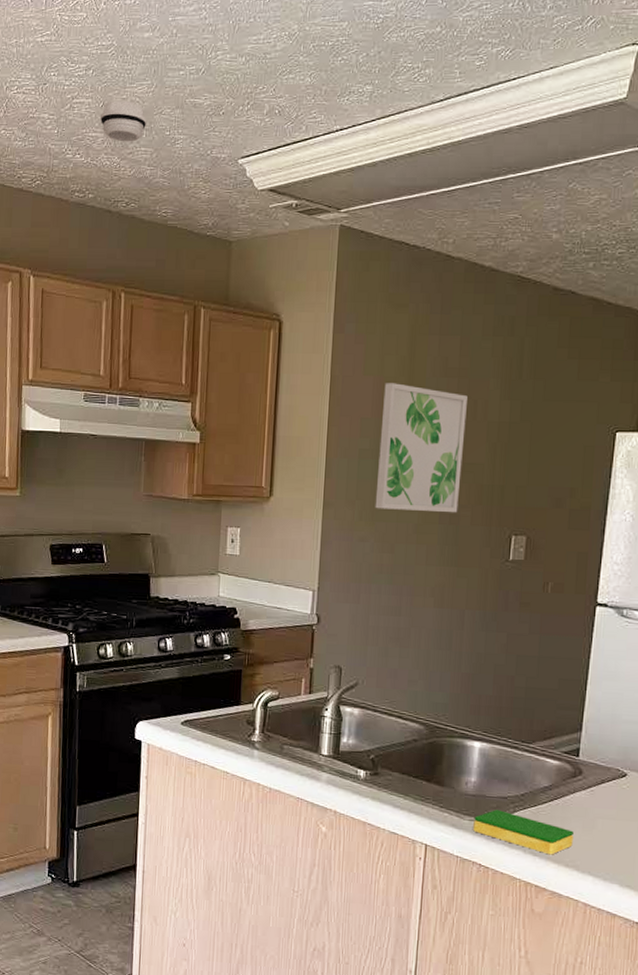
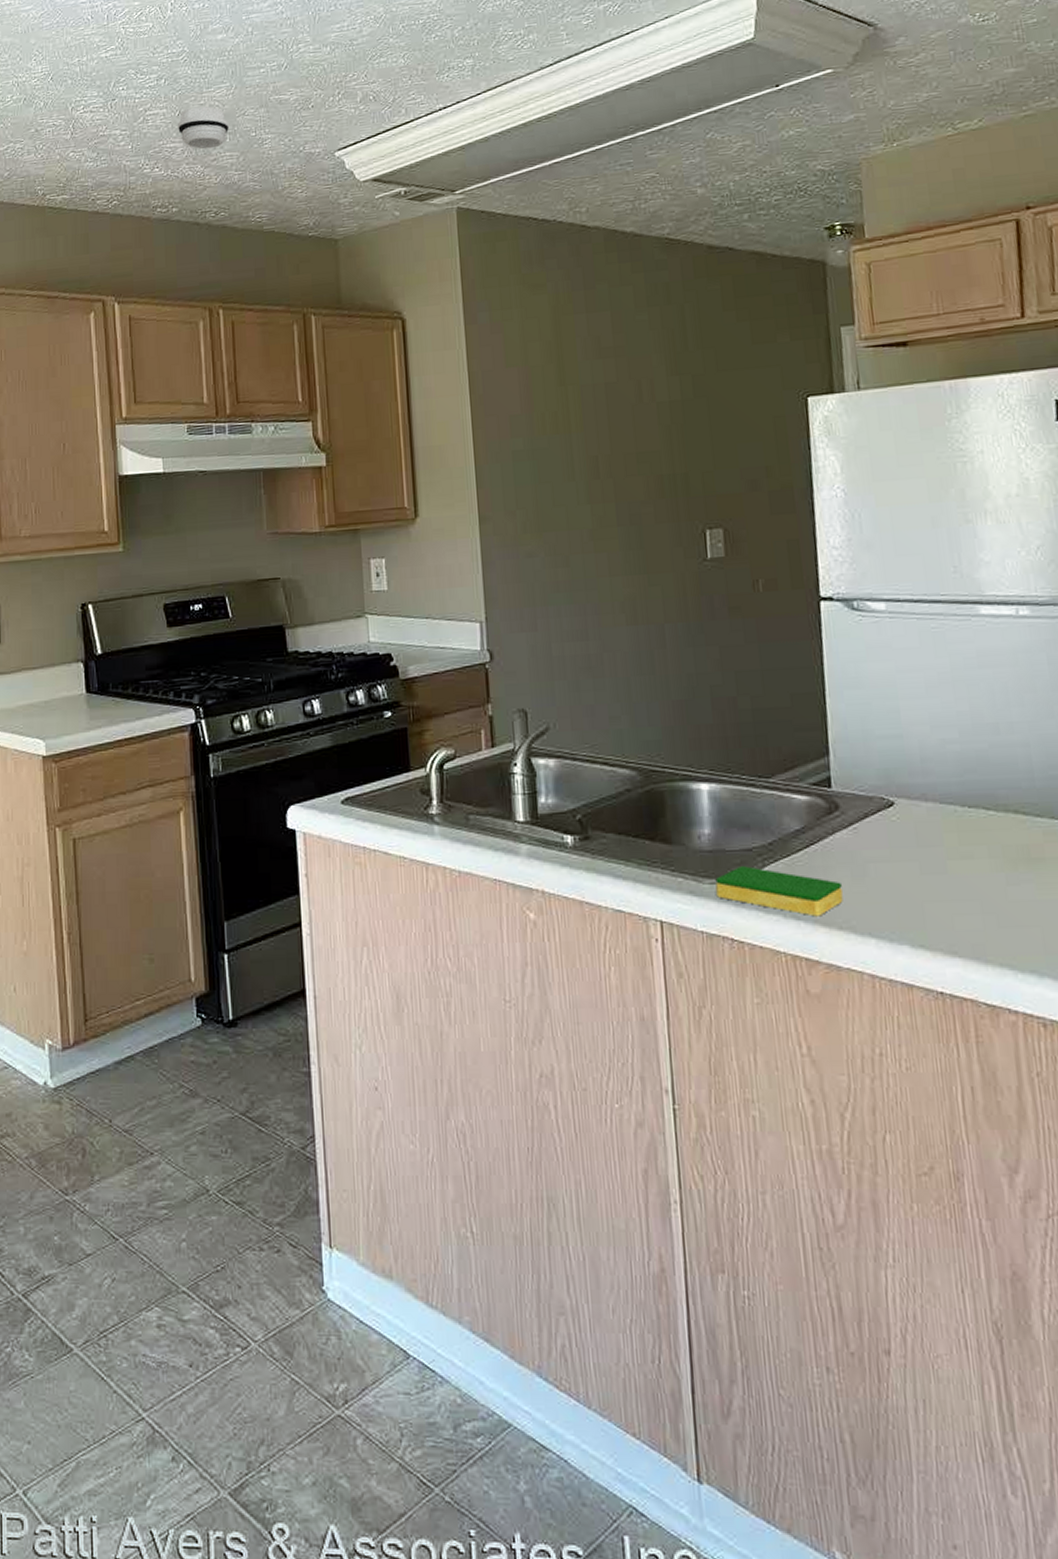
wall art: present [375,383,467,513] -> none [531,371,638,517]

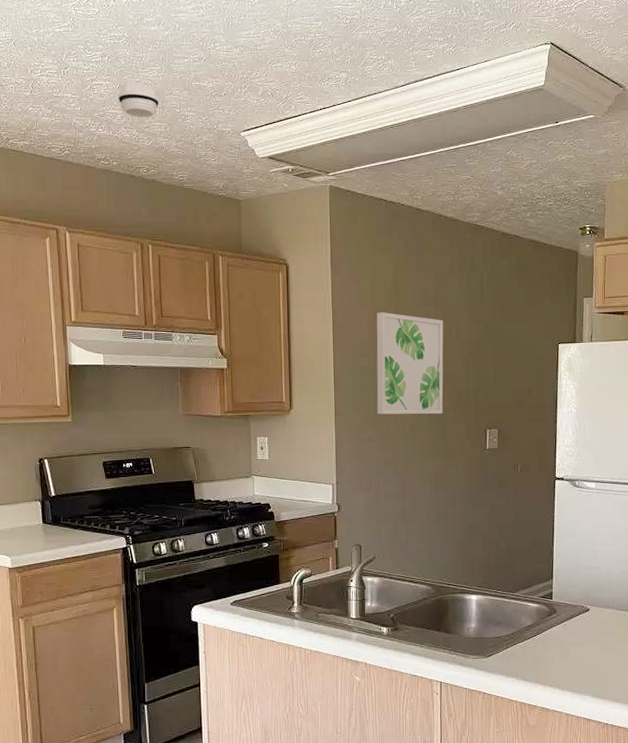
wall art: none [531,371,638,517] -> present [376,312,444,415]
dish sponge: present [715,866,843,917] -> none [476,648,554,679]

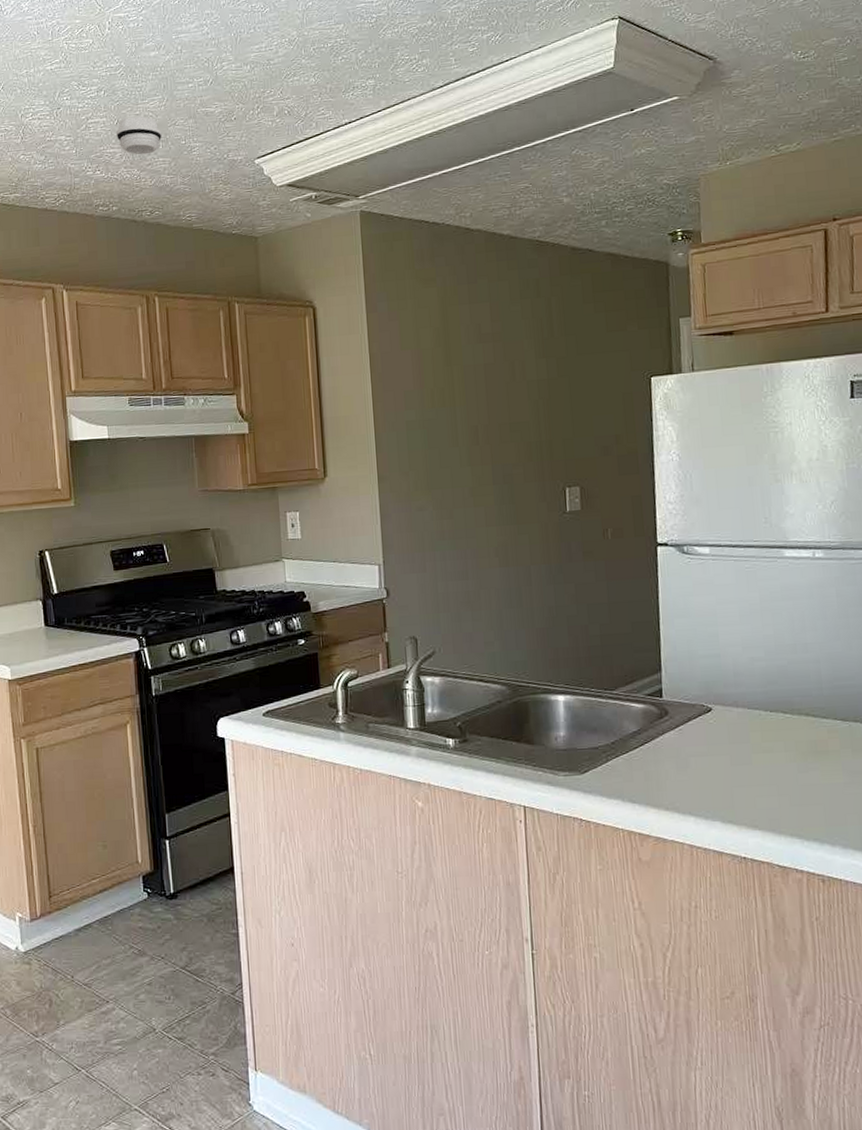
wall art: present [376,312,444,415] -> none [423,354,510,477]

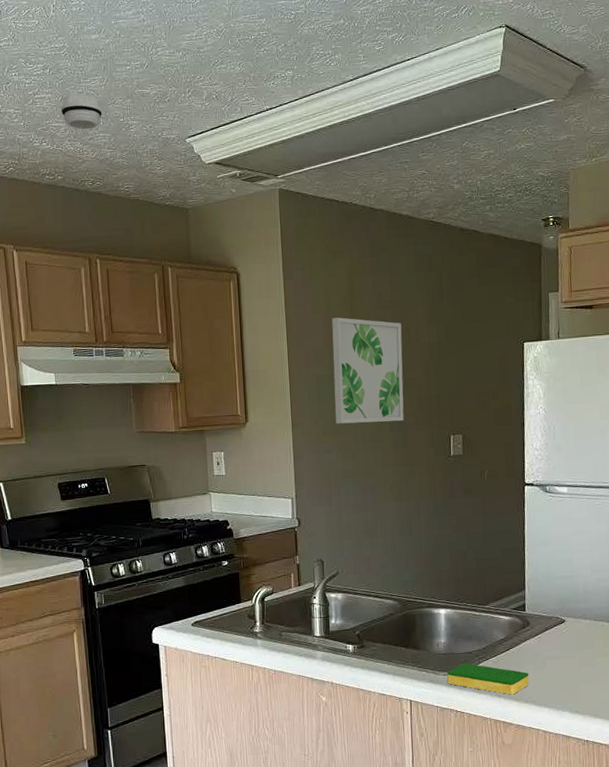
wall art: none [423,354,510,477] -> present [332,317,404,424]
dish sponge: none [568,761,670,800] -> present [447,663,529,695]

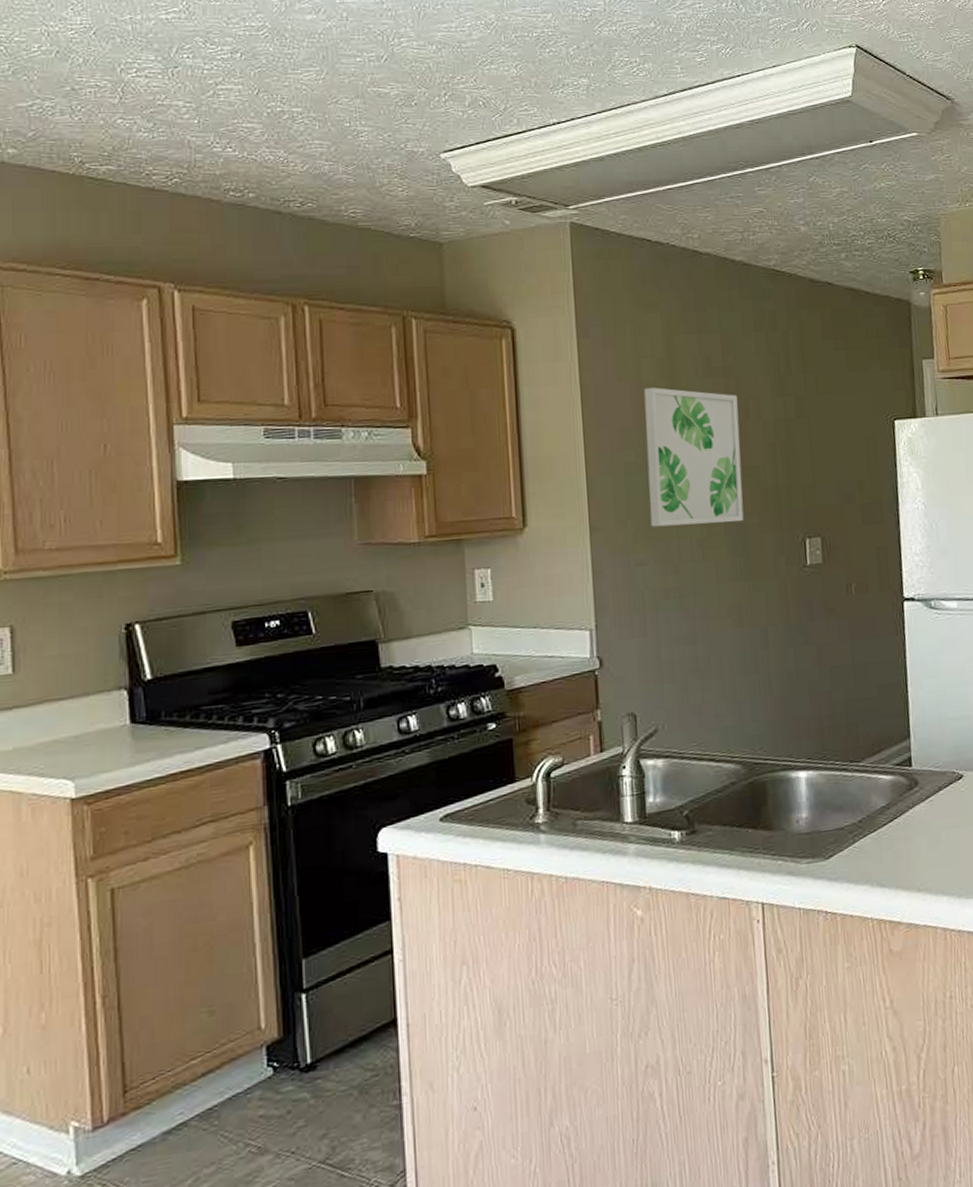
smoke detector: present [60,94,103,130] -> none [255,87,320,134]
dish sponge: present [447,663,529,695] -> none [811,843,921,883]

